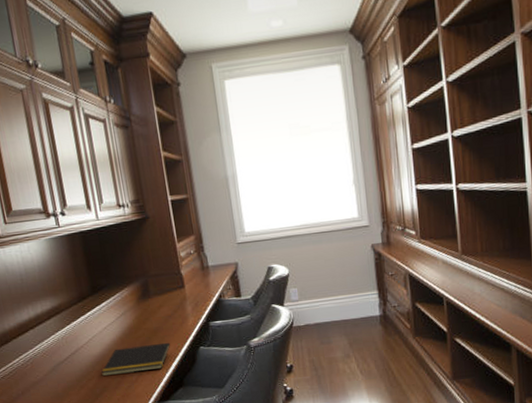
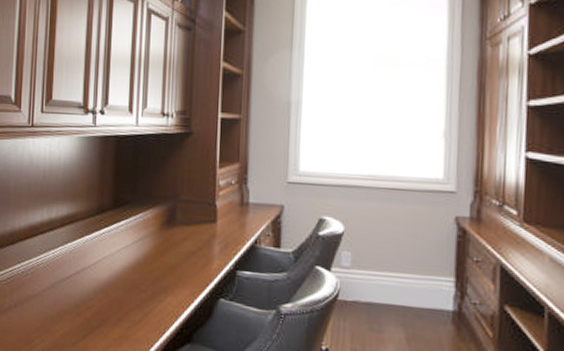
notepad: present [101,342,171,377] -> none [102,278,187,315]

